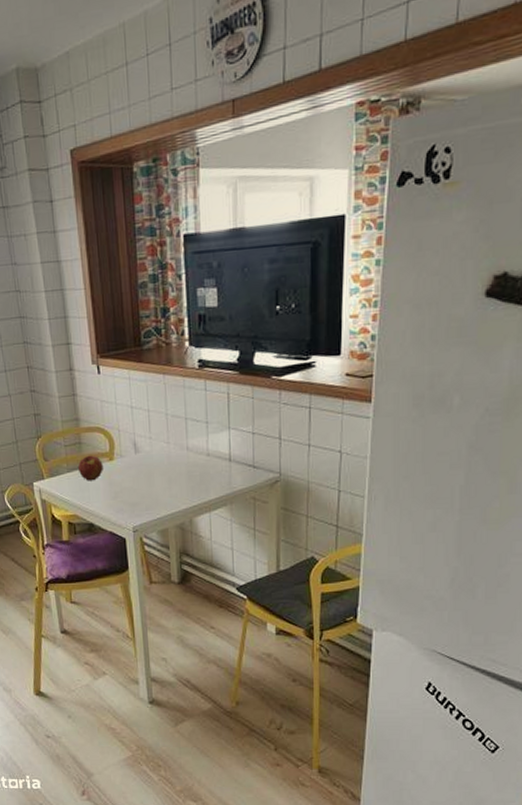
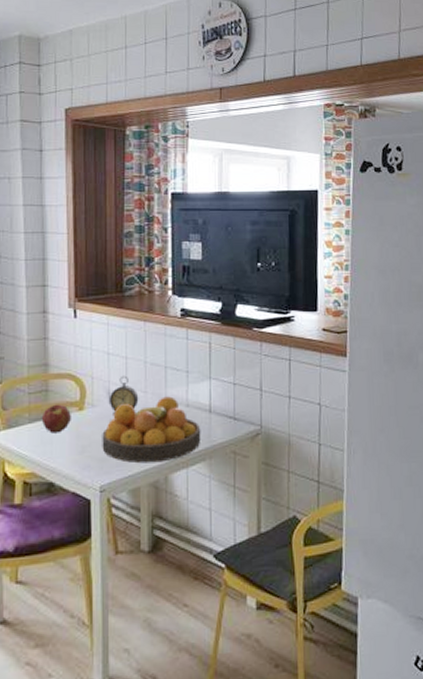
fruit bowl: none [131,446,222,508] -> present [102,396,201,463]
alarm clock: none [135,427,163,465] -> present [108,375,139,415]

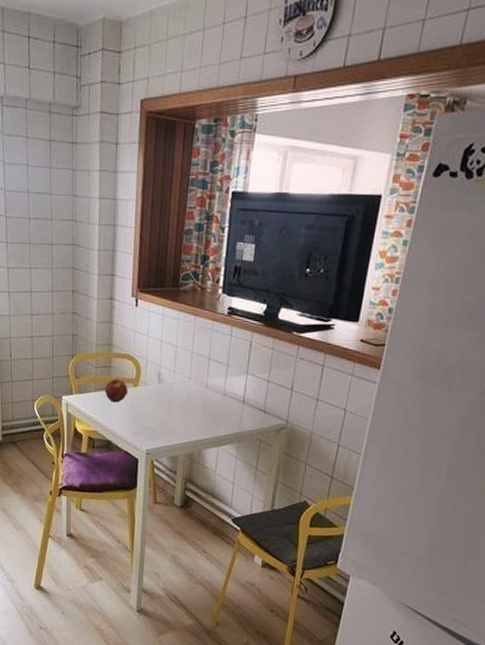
fruit bowl: present [102,396,201,463] -> none [150,384,234,439]
alarm clock: present [108,375,139,415] -> none [158,361,184,394]

